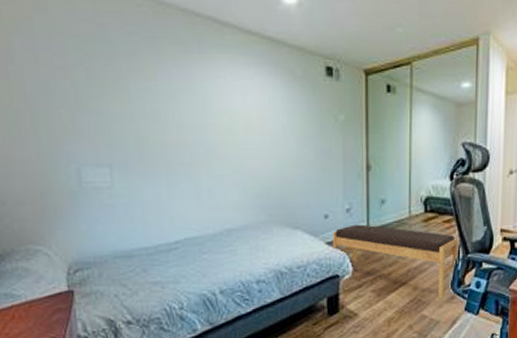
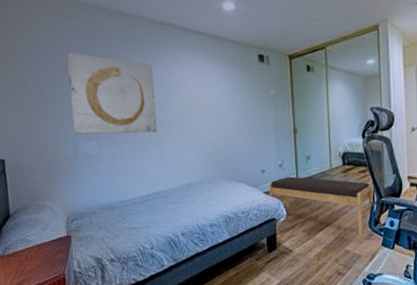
wall art: none [65,44,191,161] -> present [66,51,158,134]

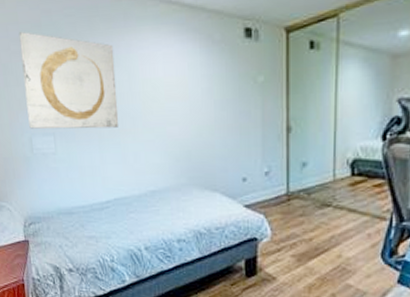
bench: present [268,176,374,236] -> none [250,187,392,269]

